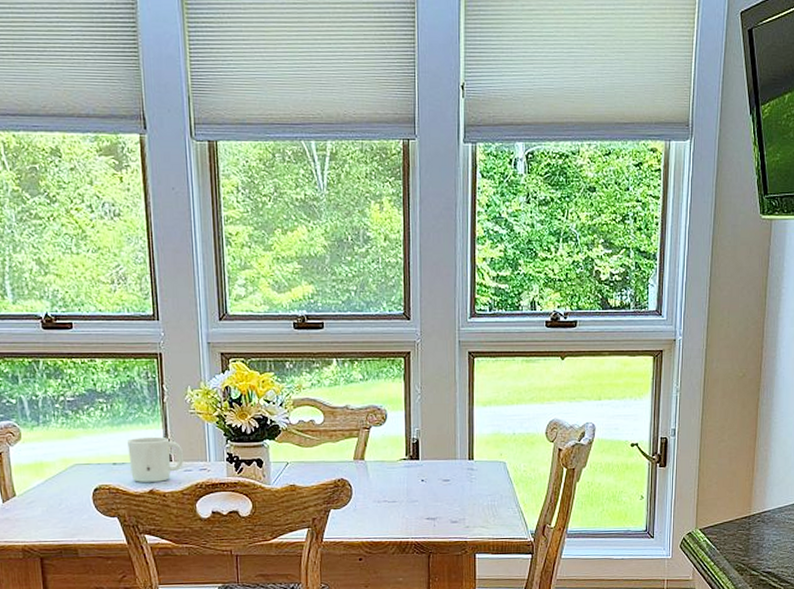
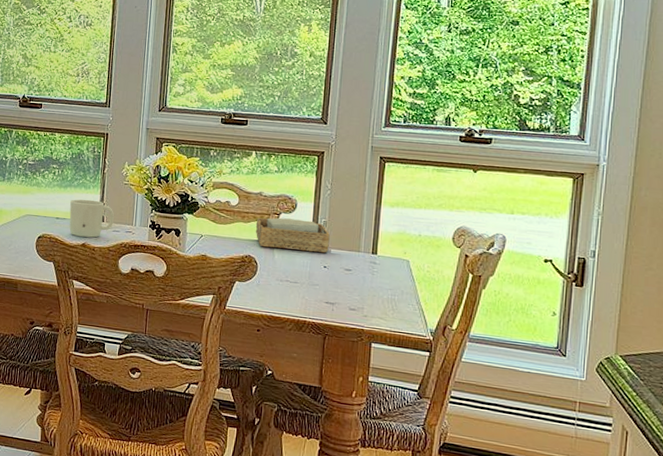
napkin holder: none [345,431,425,468] -> present [255,217,330,254]

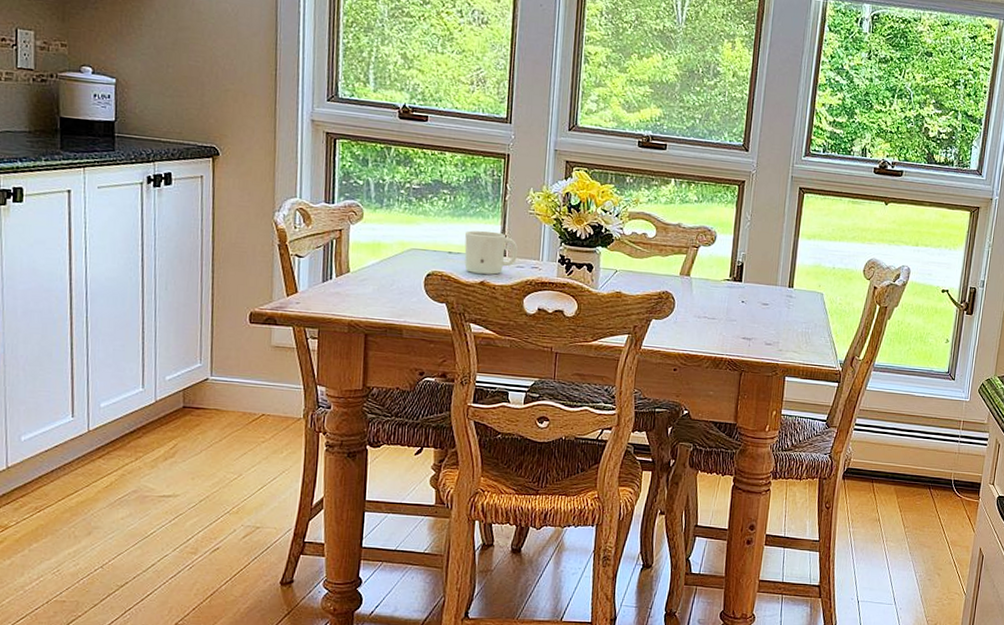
napkin holder: present [255,217,330,254] -> none [673,251,749,288]

